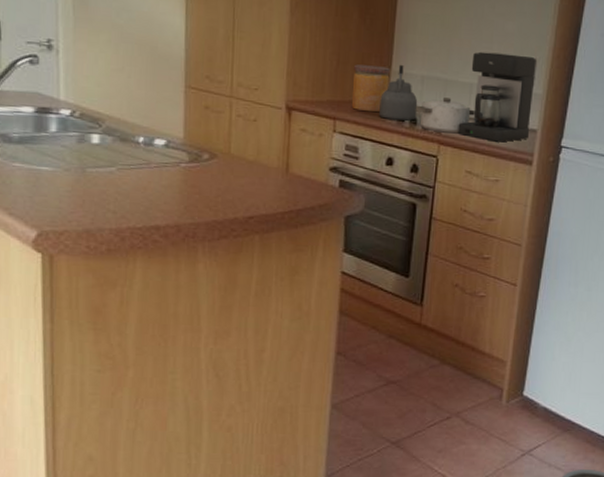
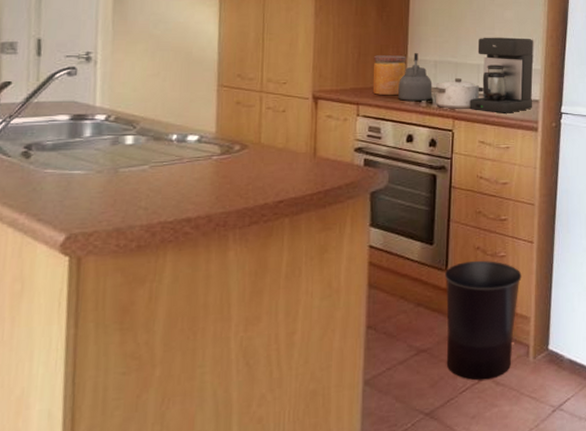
waste bin: none [415,298,501,416] -> present [445,260,522,380]

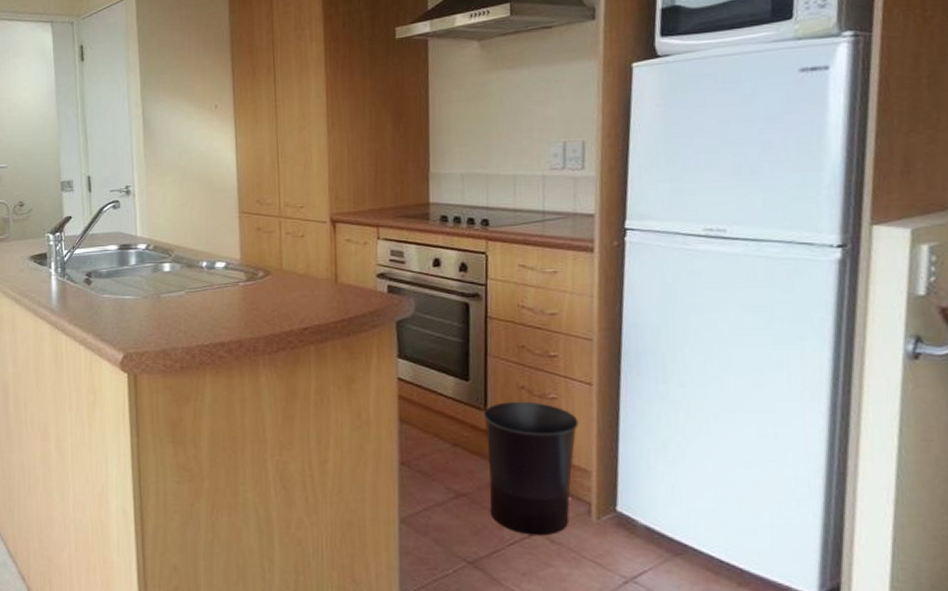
jar: present [372,55,406,96] -> none [391,170,429,216]
kettle: present [398,52,433,101] -> none [421,165,461,221]
cooking pot: present [430,78,484,109] -> none [457,192,522,229]
coffee maker: present [469,37,534,113] -> none [505,139,587,232]

